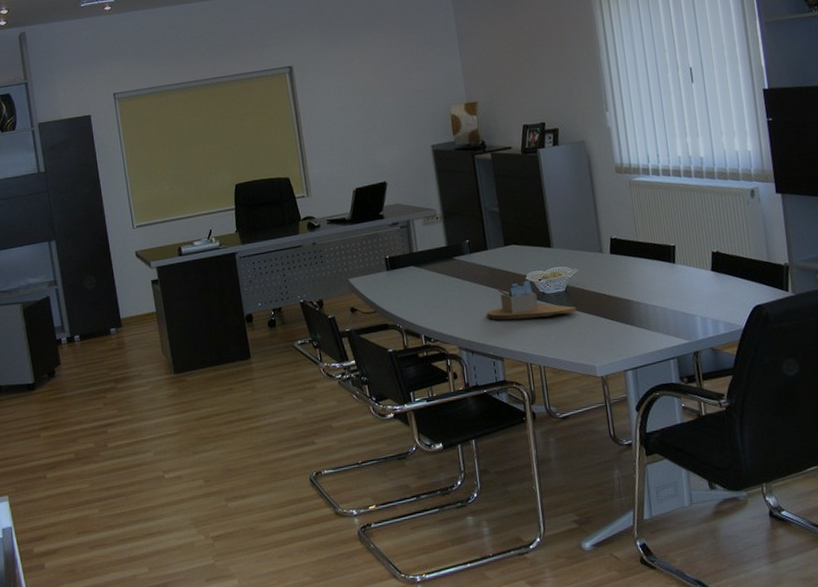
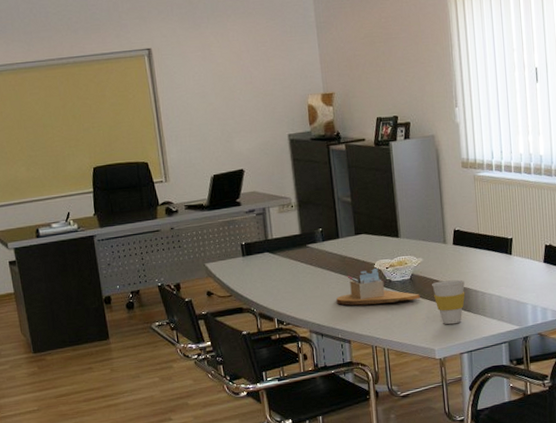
cup: none [589,290,627,340] -> present [432,279,466,325]

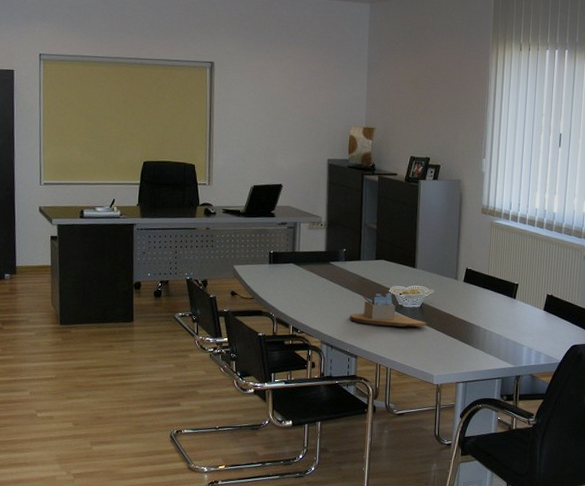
cup: present [432,279,466,325] -> none [439,313,470,355]

